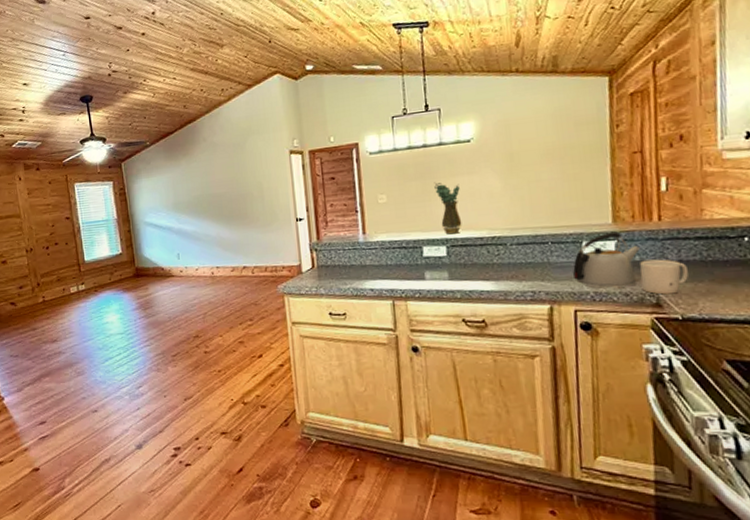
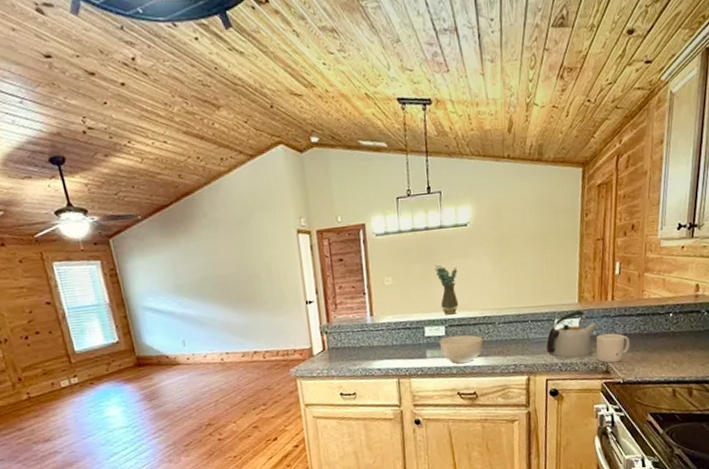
bowl: none [439,256,493,288] -> present [439,334,483,364]

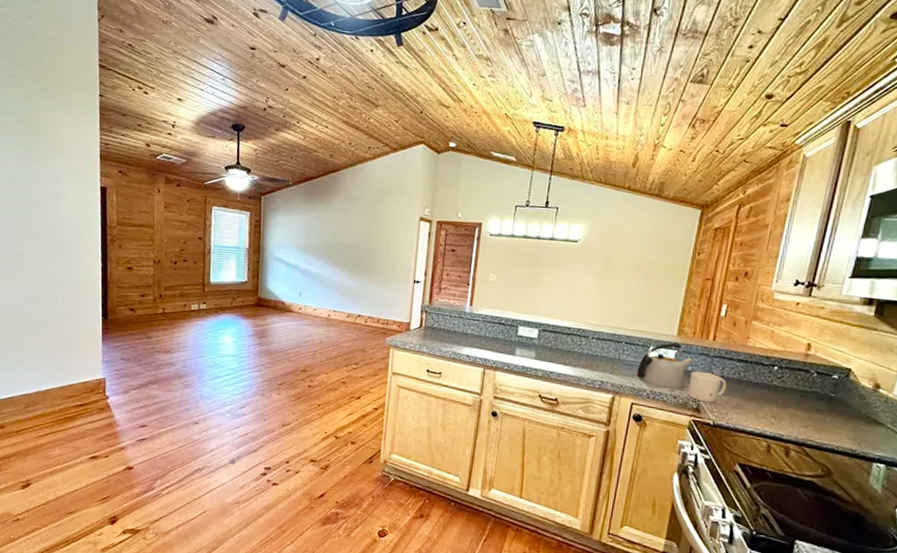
vase: present [435,265,459,315] -> none [538,271,561,321]
bowl: present [439,334,483,364] -> none [530,340,574,369]

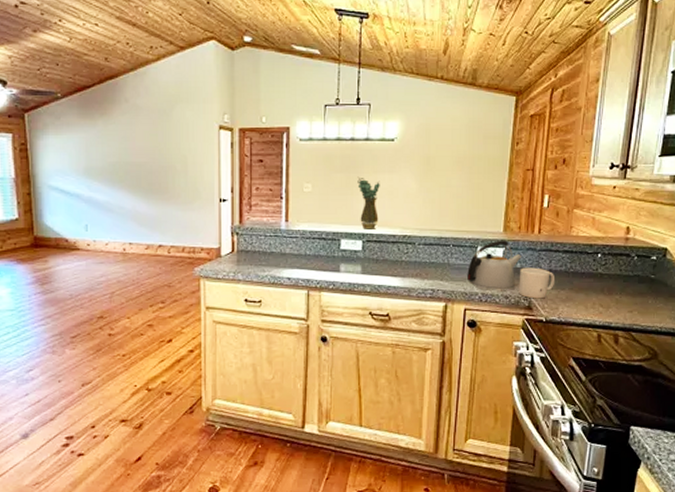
vase: none [538,271,561,321] -> present [357,176,380,230]

